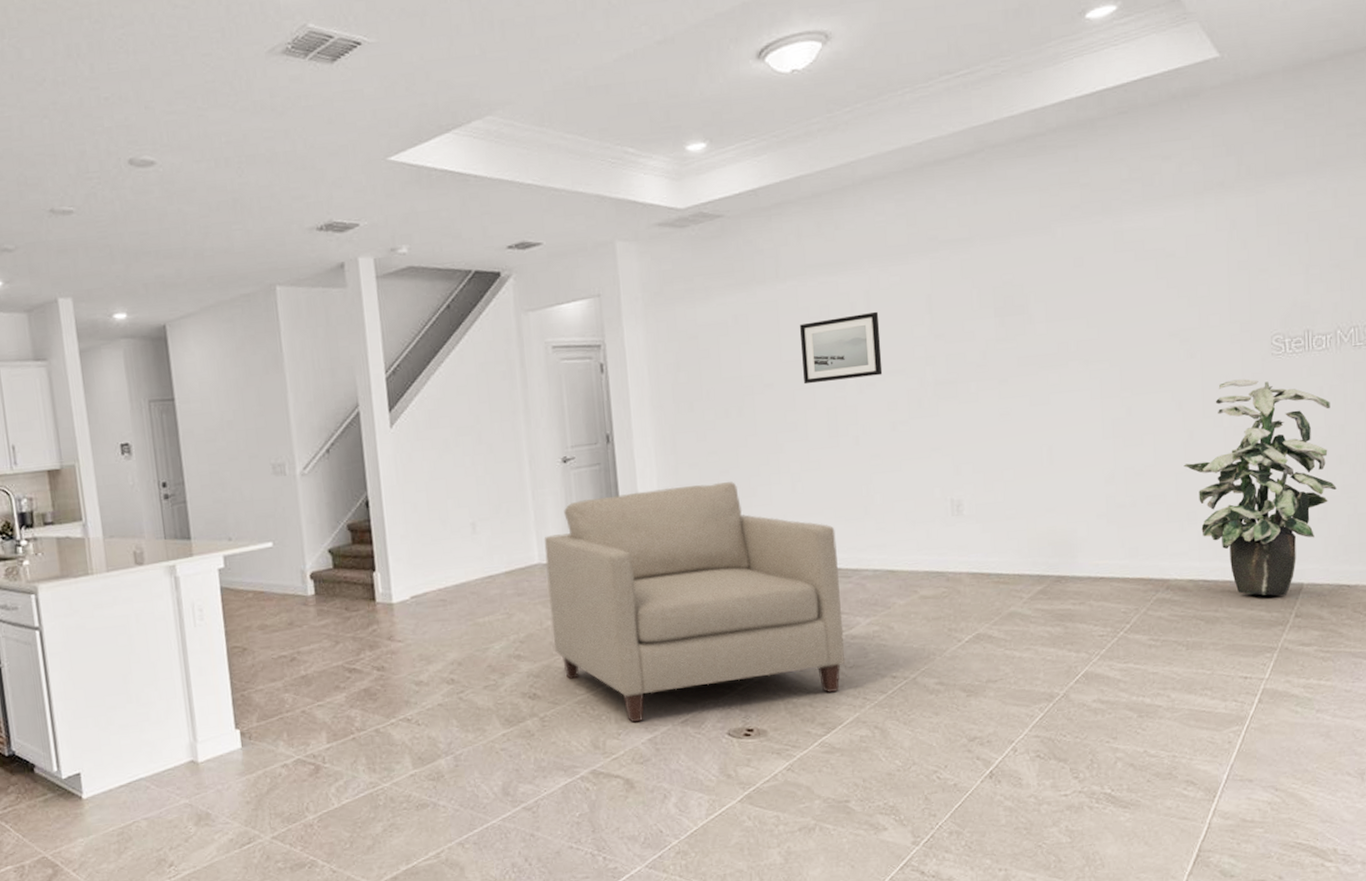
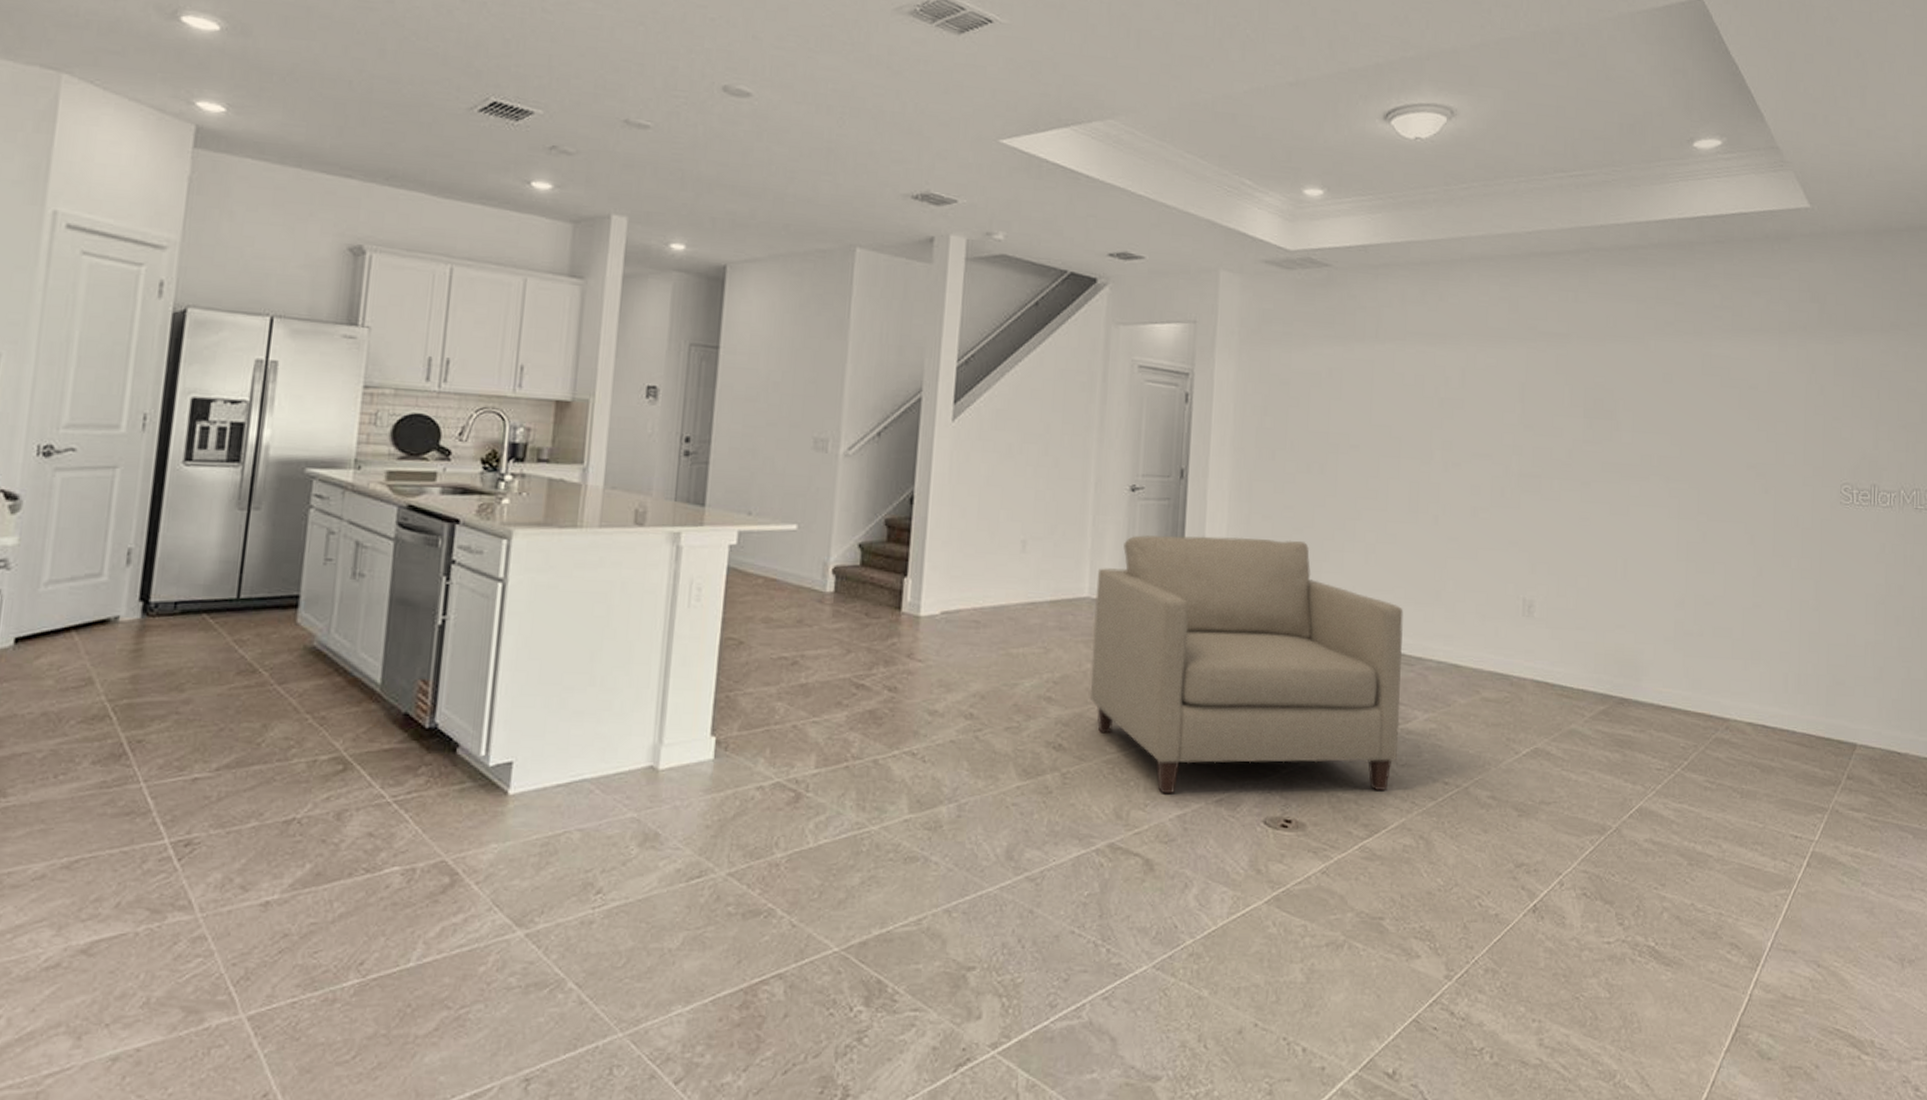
wall art: present [800,311,883,385] -> none [1390,389,1472,456]
indoor plant: present [1183,379,1337,596] -> none [1751,522,1893,754]

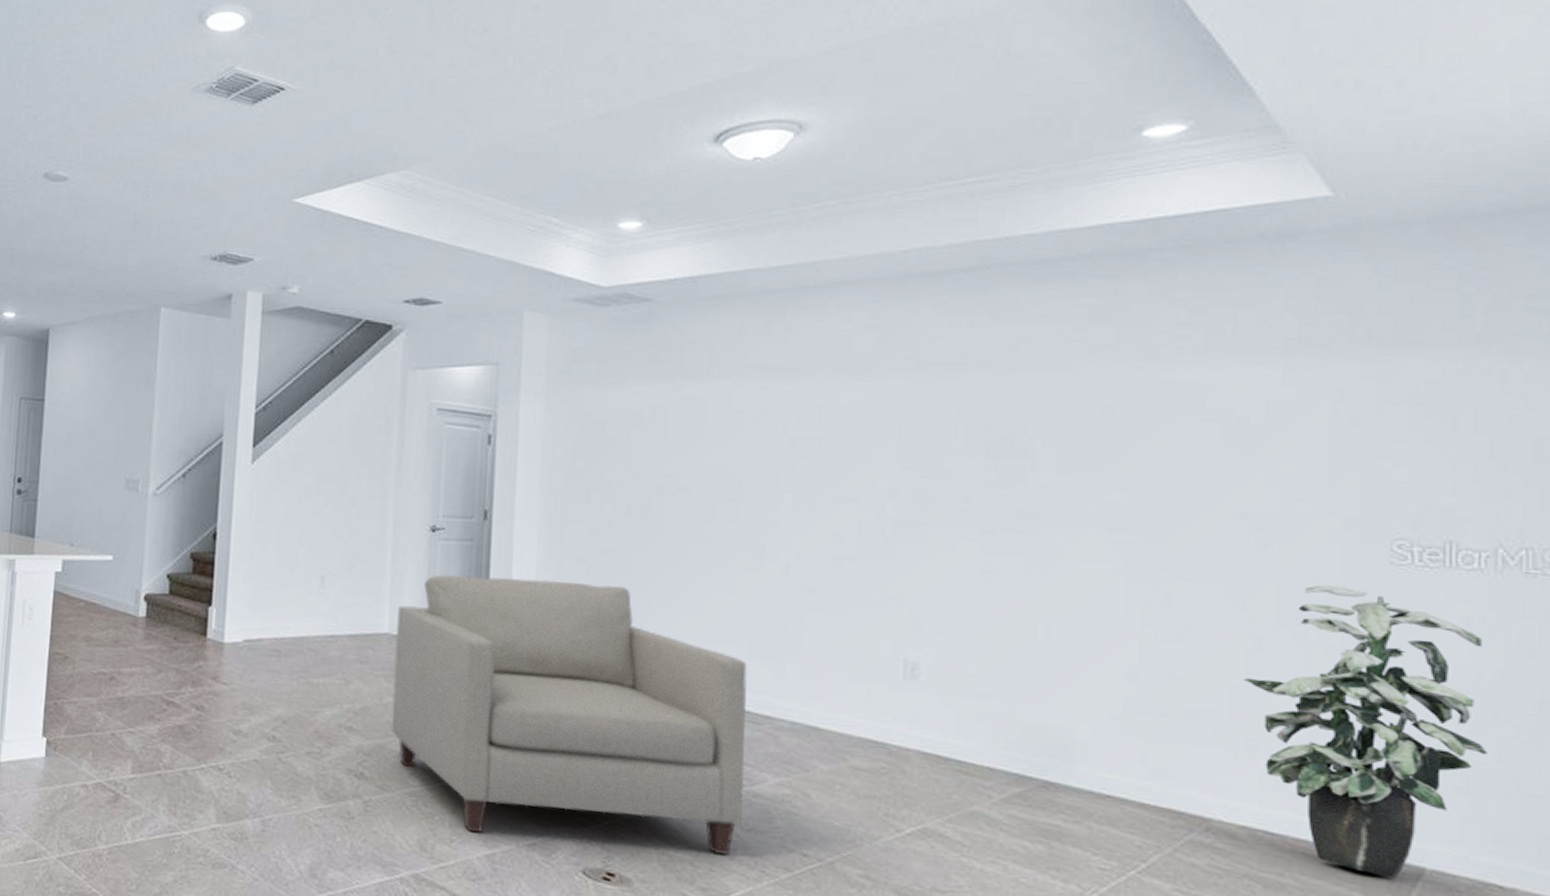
indoor plant: none [1751,522,1893,754] -> present [1243,585,1487,879]

